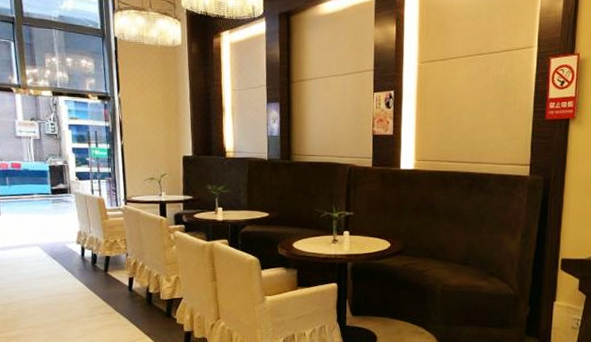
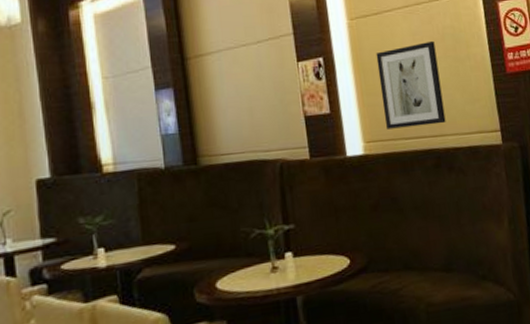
wall art: none [435,86,488,154] -> present [376,40,446,129]

